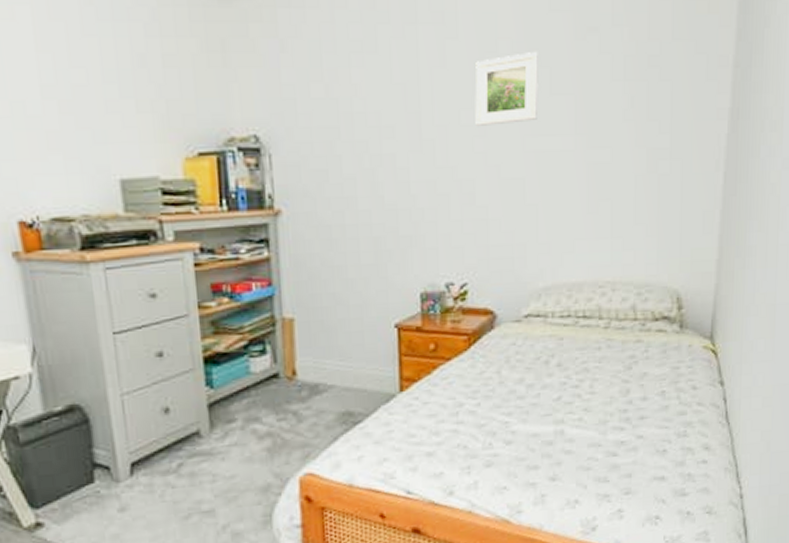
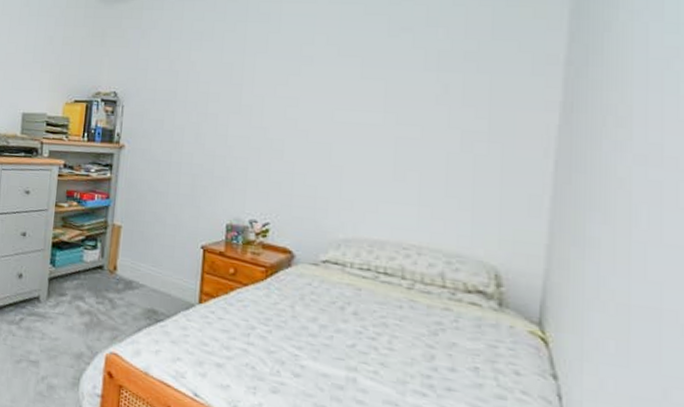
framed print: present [475,51,540,126] -> none [289,44,353,99]

